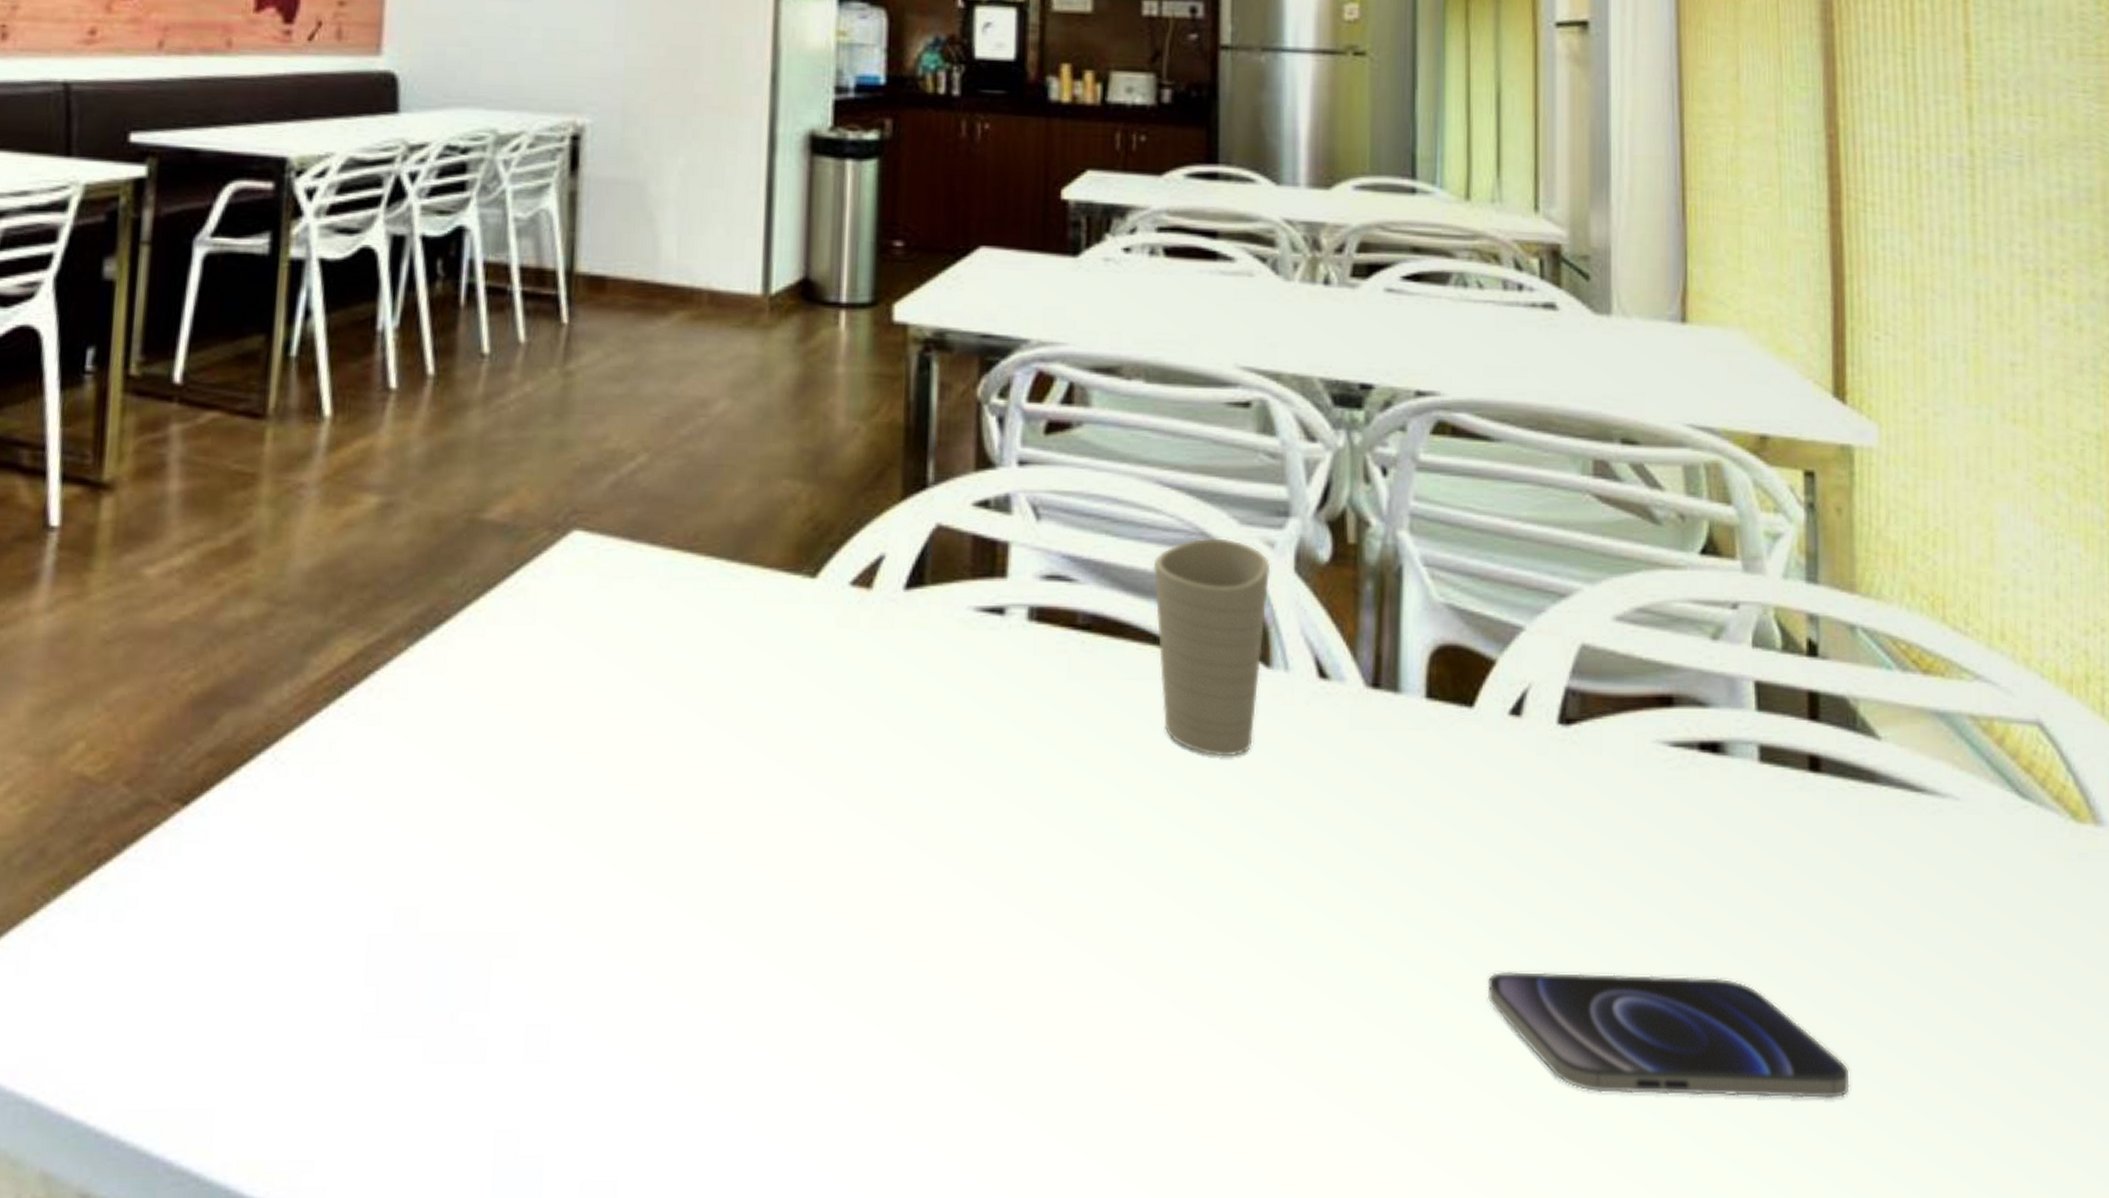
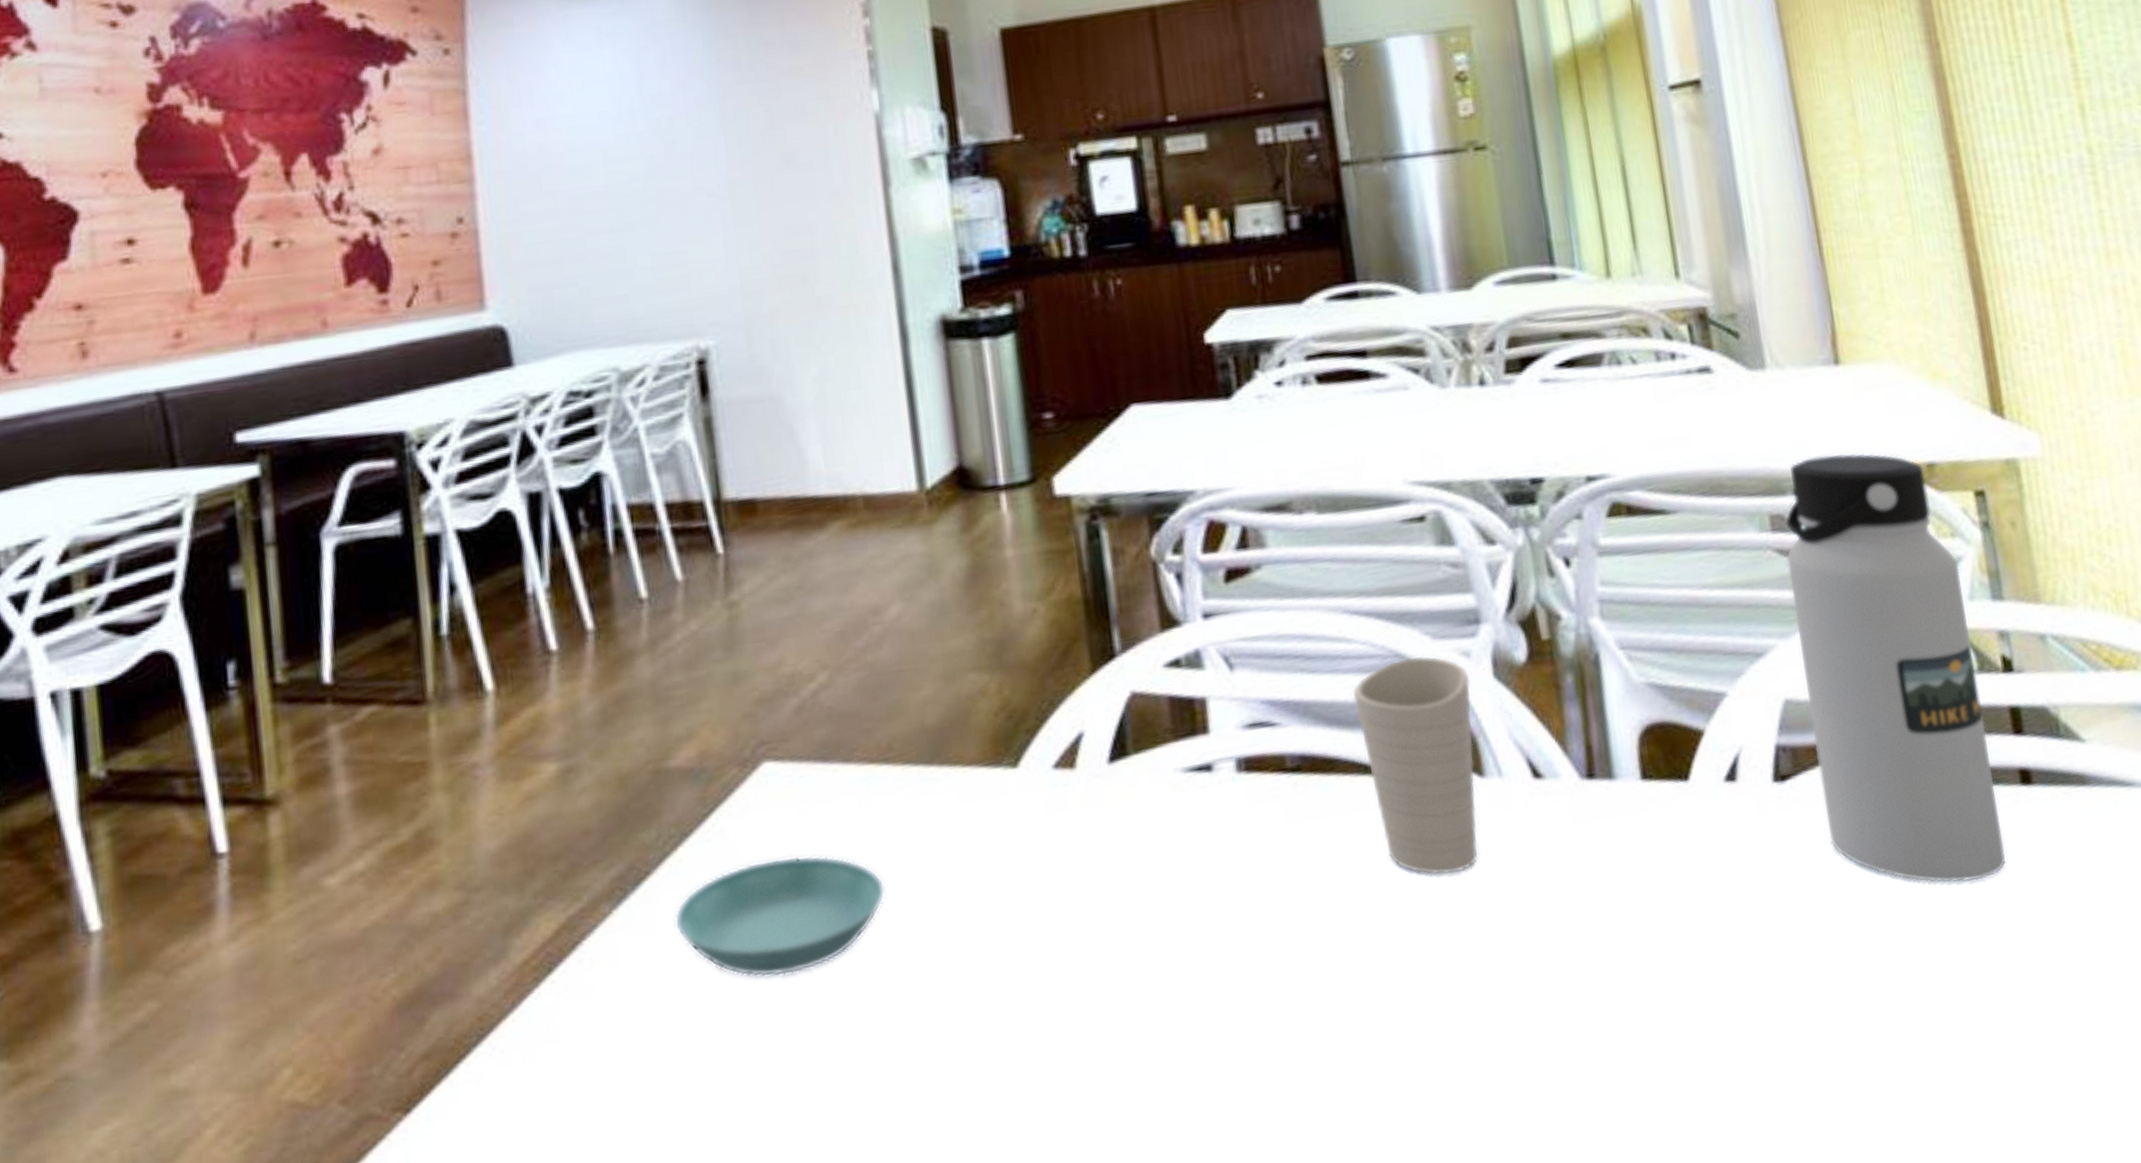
saucer: none [464,624,671,738] -> present [674,855,886,978]
smartphone: present [1488,972,1850,1098] -> none [1743,1002,2105,1137]
water bottle: none [1605,410,1783,858] -> present [1785,453,2007,883]

